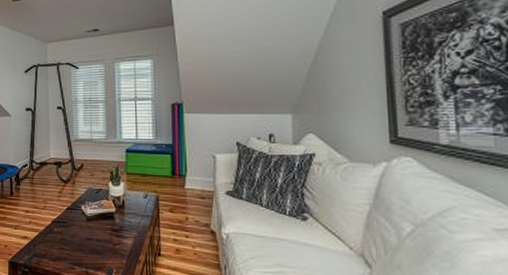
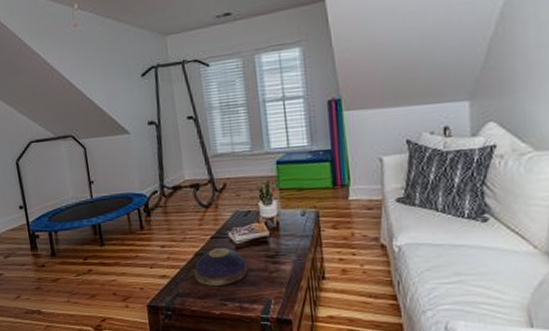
decorative bowl: none [50,218,95,251] -> present [194,248,248,286]

